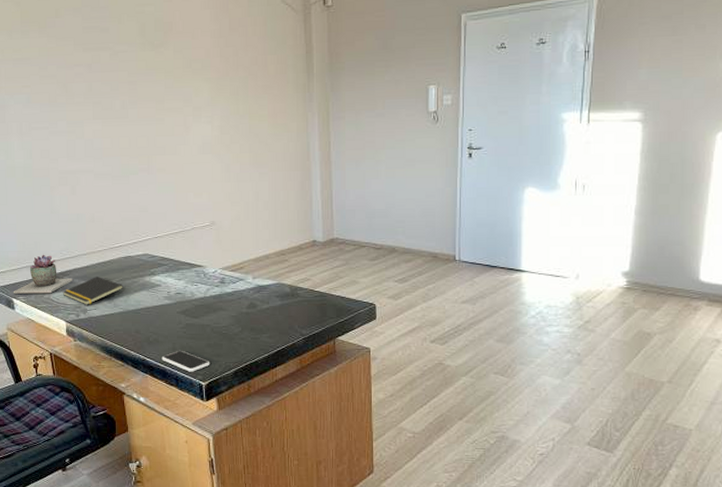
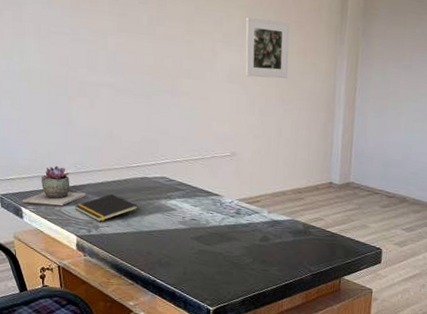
smartphone: present [161,350,210,372] -> none [171,274,220,297]
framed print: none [214,88,260,146] -> present [245,16,289,79]

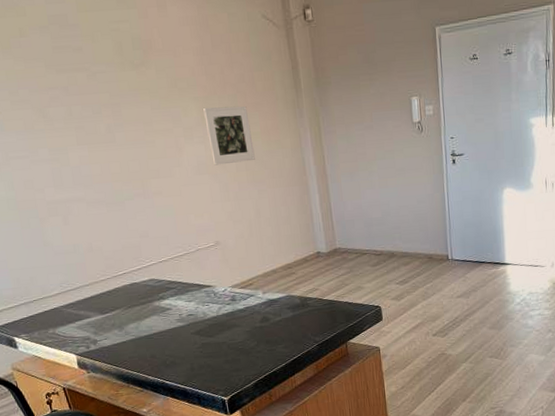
succulent plant: present [22,165,86,206] -> none [13,289,78,332]
notepad: present [74,194,138,222] -> none [67,306,133,336]

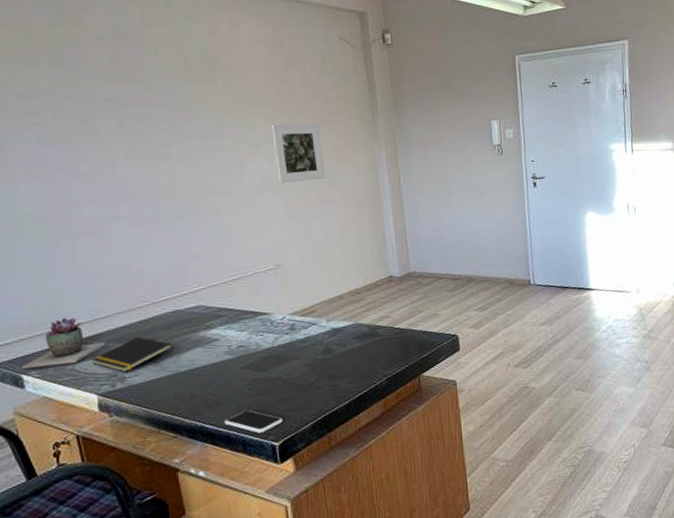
succulent plant: none [13,289,78,332] -> present [21,317,105,369]
notepad: none [67,306,133,336] -> present [91,337,172,372]
smartphone: none [181,369,230,389] -> present [224,409,283,433]

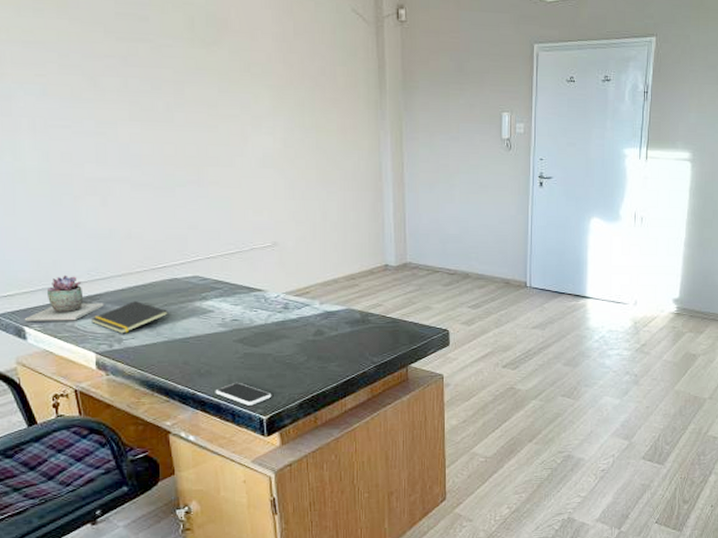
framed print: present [271,123,325,184] -> none [276,97,328,160]

